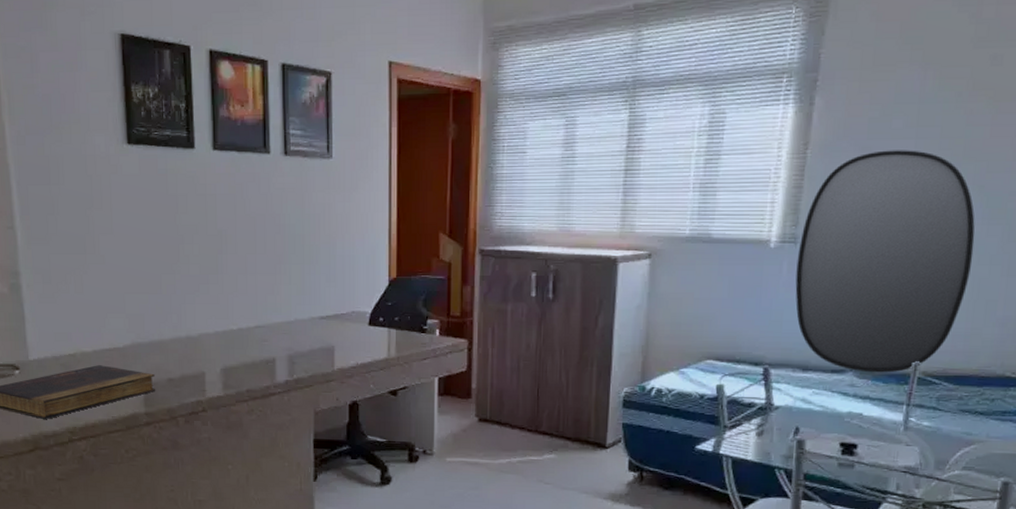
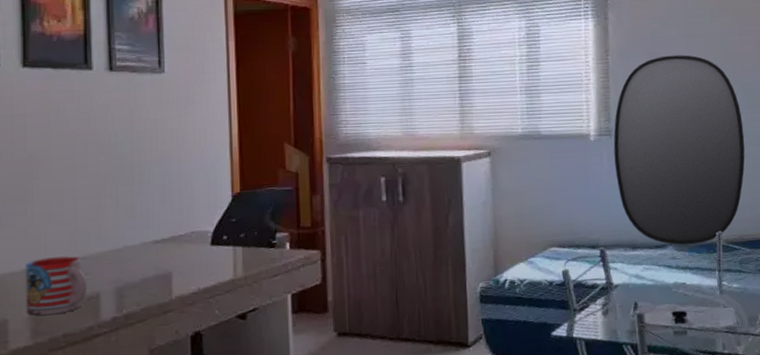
mug: none [217,323,266,373] -> present [25,256,87,316]

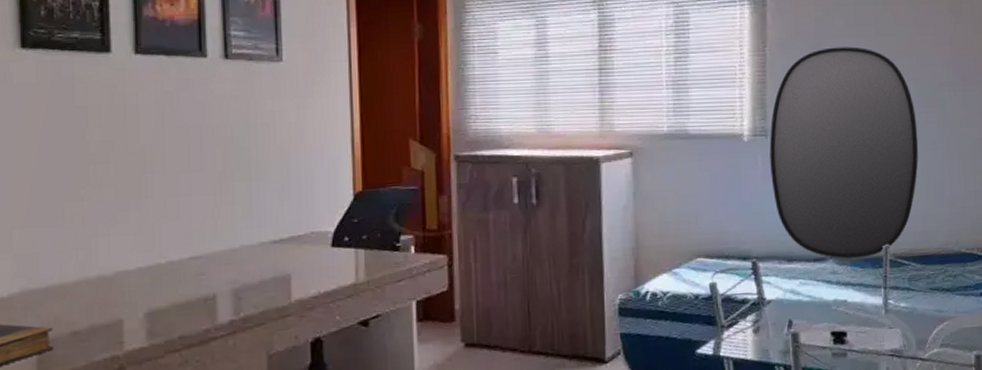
mug: present [25,256,87,316] -> none [140,255,204,316]

